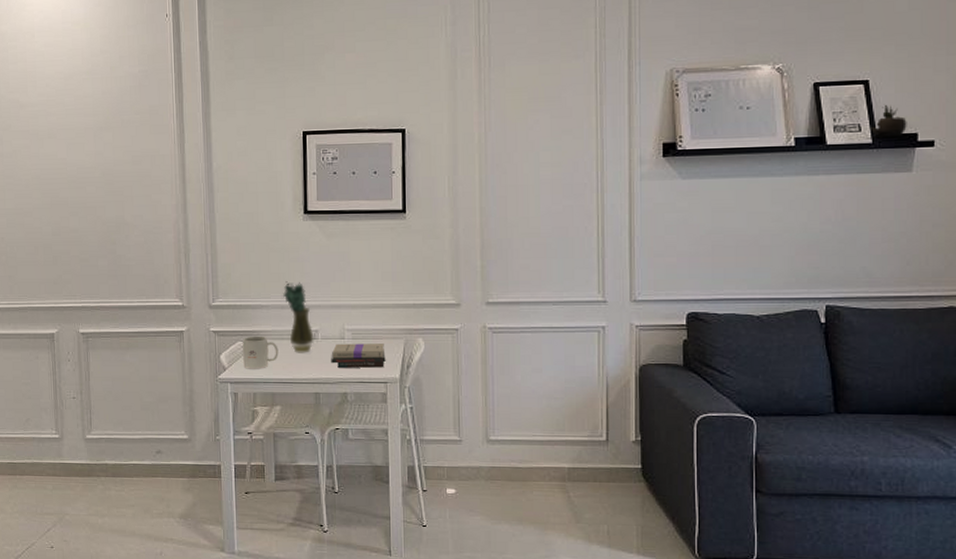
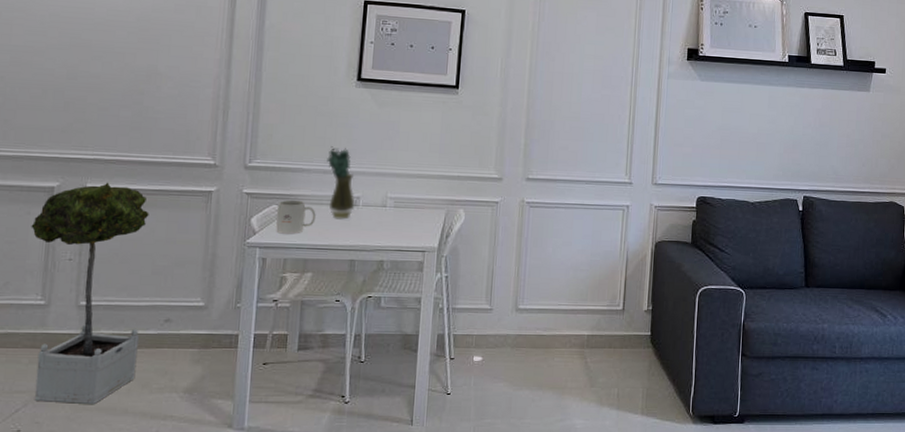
potted tree: none [40,327,138,527] -> present [31,182,149,405]
books: present [331,343,386,368] -> none [370,211,426,237]
succulent plant: present [865,105,910,139] -> none [838,37,870,64]

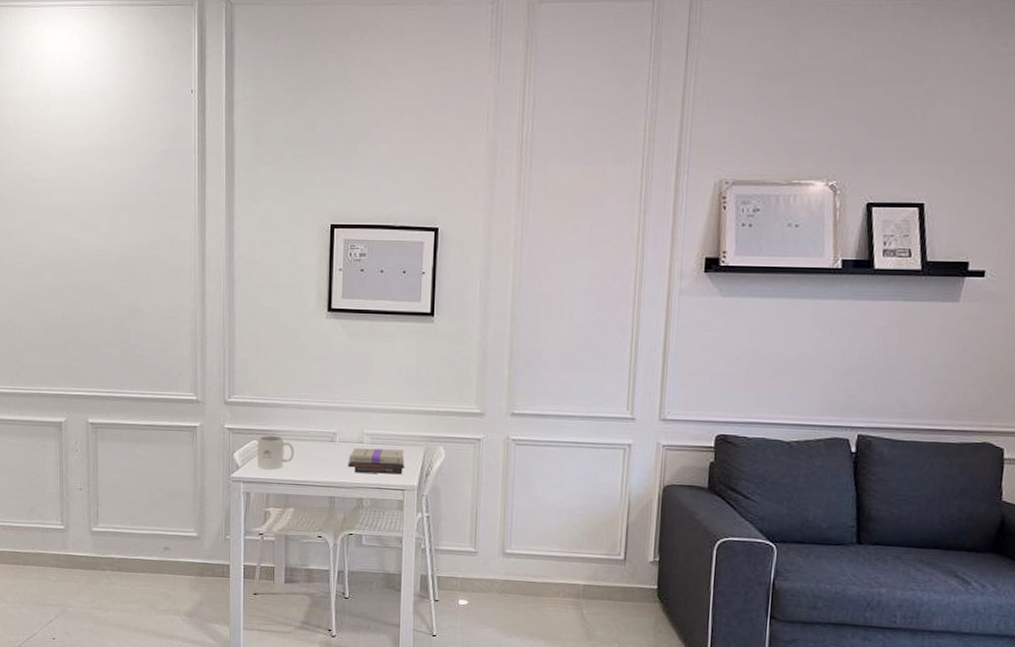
potted tree: present [31,182,149,405] -> none [46,417,143,621]
vase: present [327,146,355,220] -> none [302,381,332,456]
books: none [370,211,426,237] -> present [348,447,405,475]

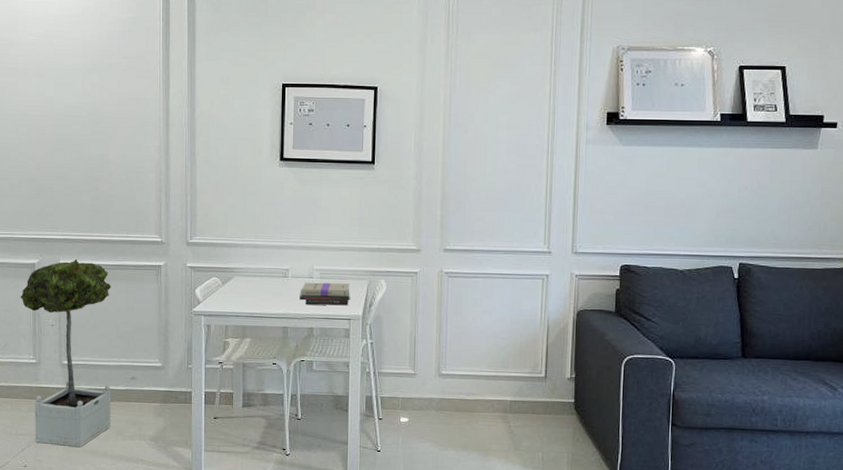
potted tree: none [46,417,143,621] -> present [20,258,111,448]
mug: present [256,435,294,470] -> none [216,272,251,304]

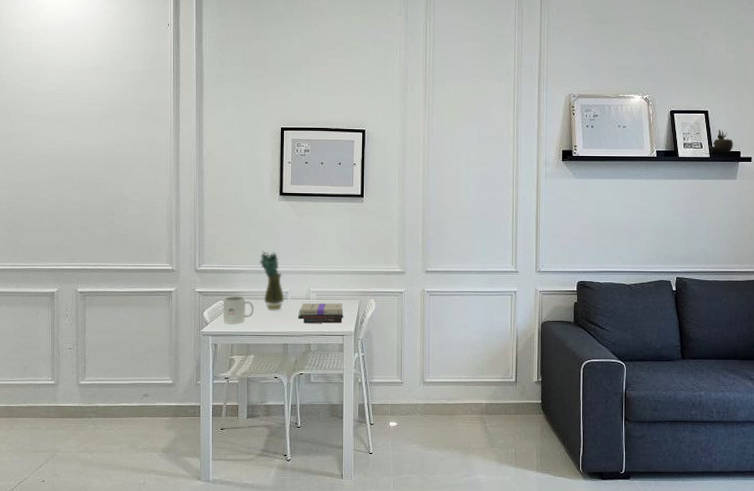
potted tree: present [20,258,111,448] -> none [40,287,126,462]
mug: none [216,272,251,304] -> present [222,296,254,324]
vase: none [257,223,285,290] -> present [260,251,285,311]
succulent plant: none [779,89,818,119] -> present [705,130,736,154]

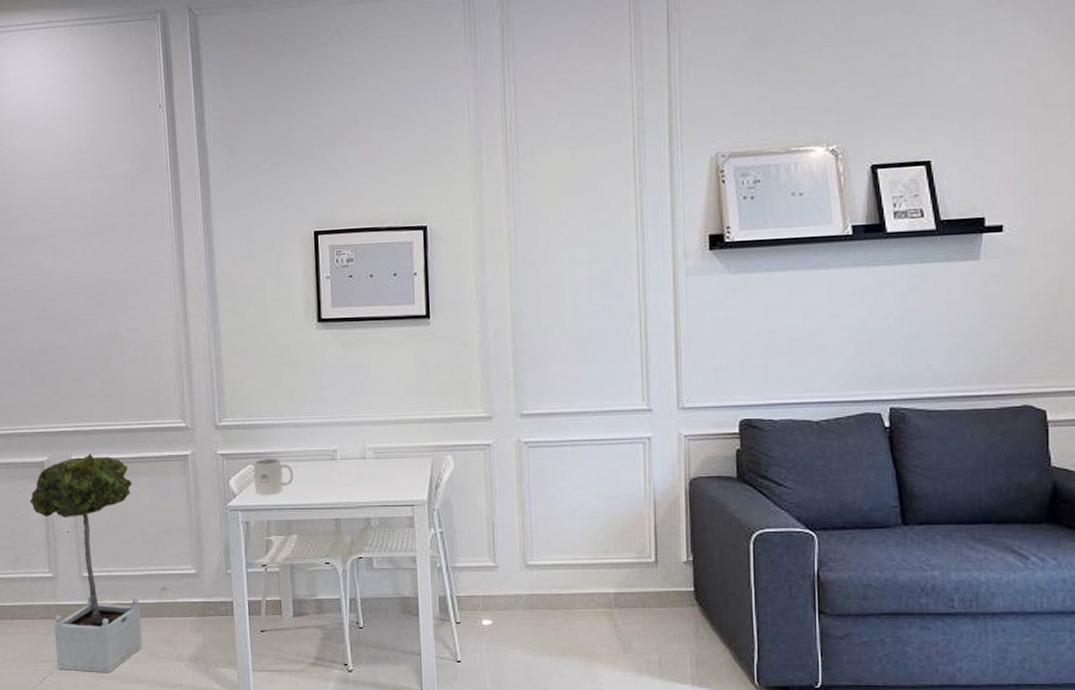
potted tree: none [40,287,126,462] -> present [30,453,142,674]
vase: present [260,251,285,311] -> none [297,396,333,476]
books: present [298,303,343,323] -> none [351,463,412,490]
succulent plant: present [705,130,736,154] -> none [927,187,977,225]

